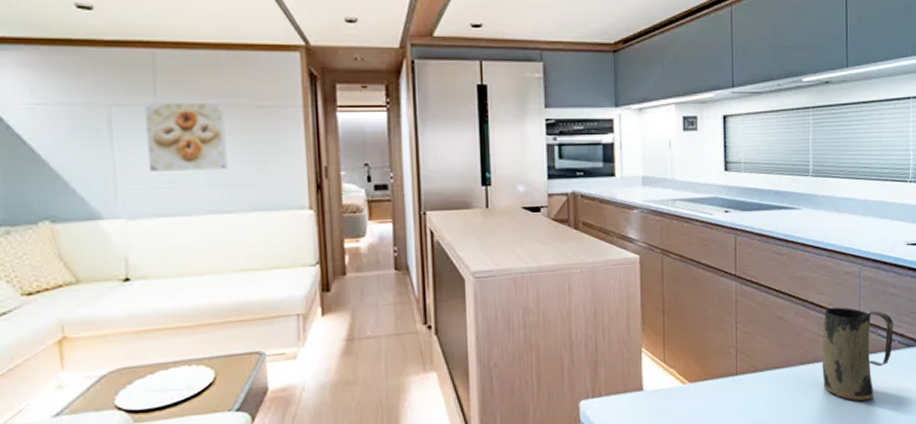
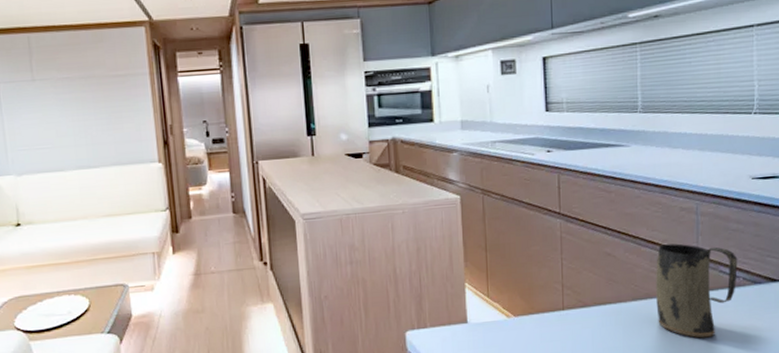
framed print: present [144,102,228,172] -> none [23,74,91,136]

